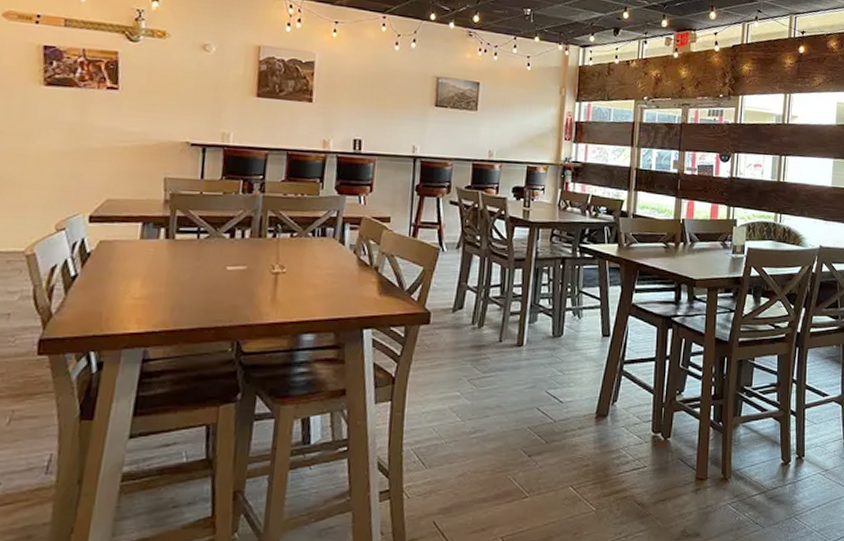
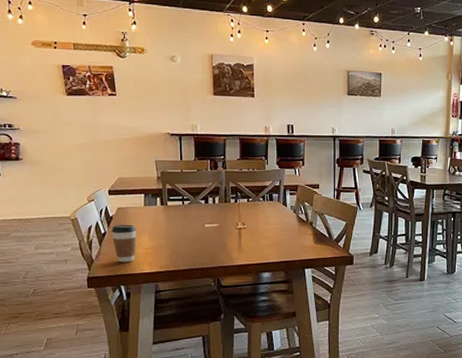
coffee cup: none [85,263,125,319] -> present [111,224,136,263]

